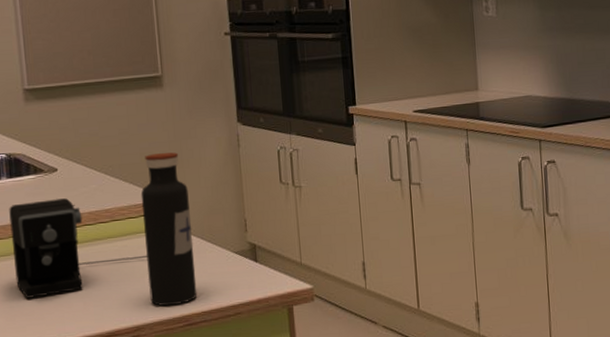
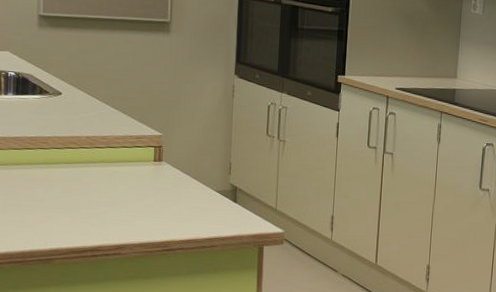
coffee maker: present [9,198,148,298] -> none [11,119,137,207]
water bottle: present [140,152,198,306] -> none [134,92,181,231]

